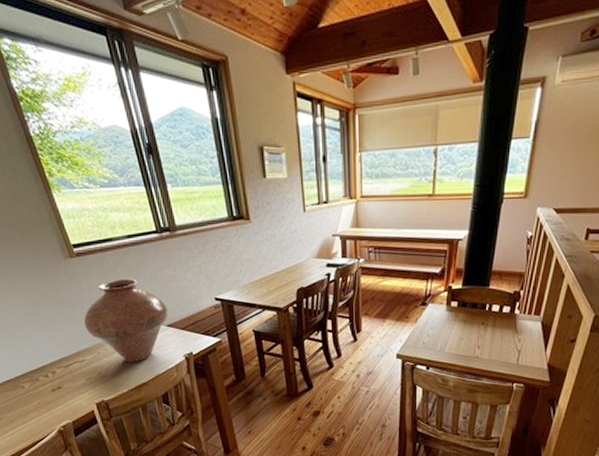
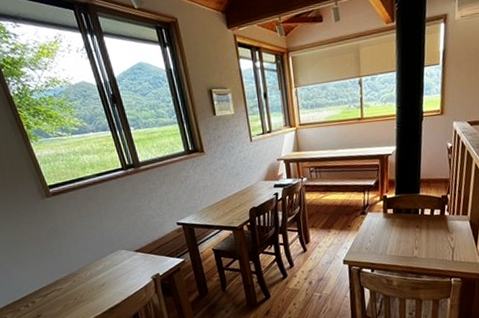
vase: present [83,278,169,362] -> none [60,211,136,287]

